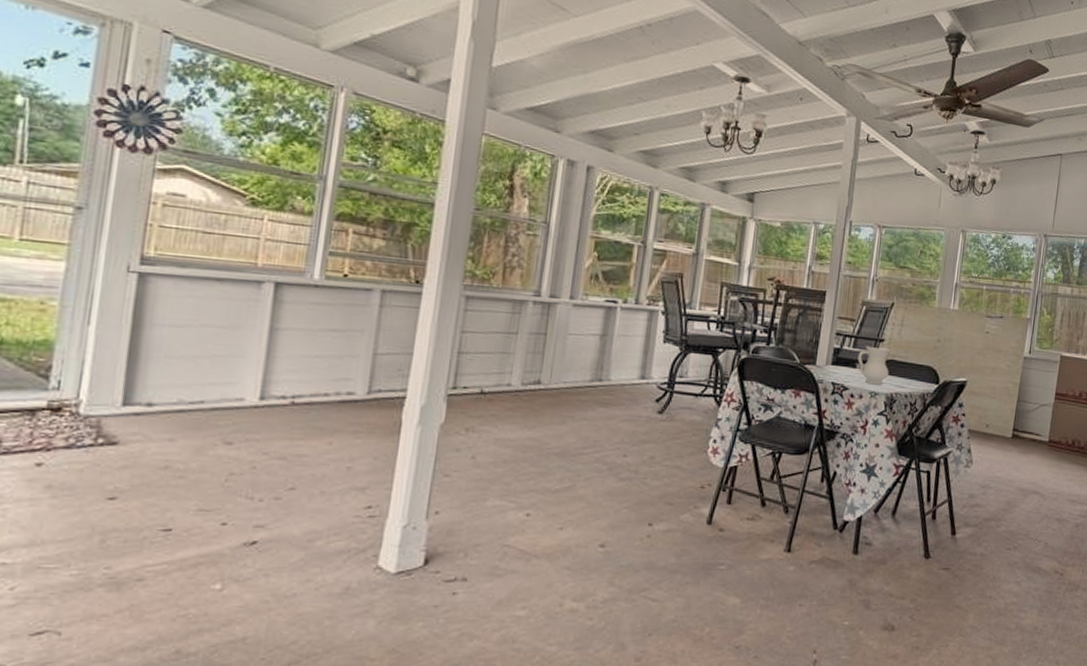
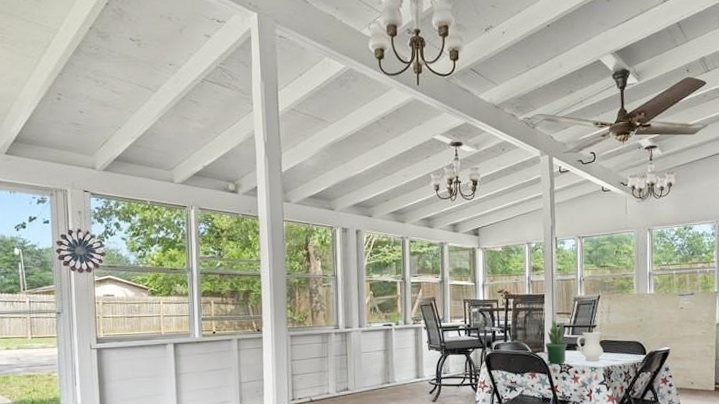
planter: none [818,325,847,383] -> present [545,320,567,364]

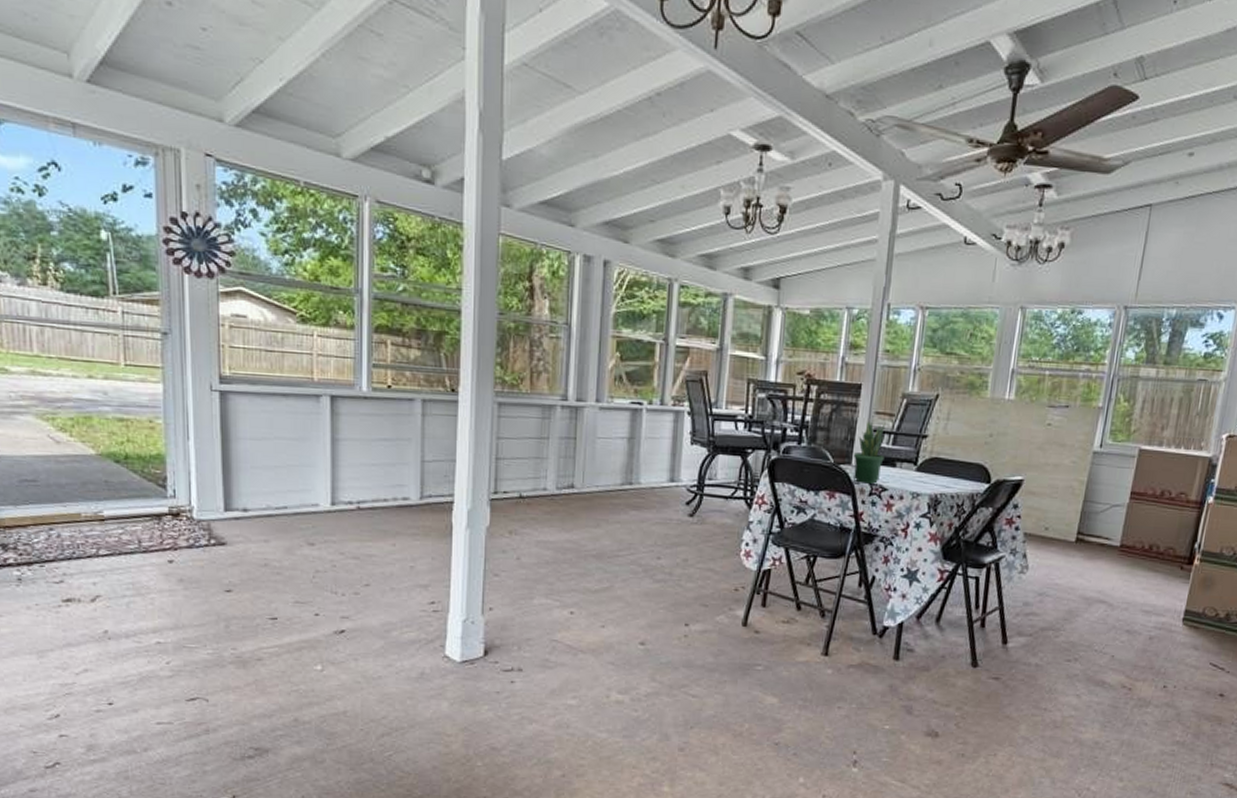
pitcher: present [576,331,604,362] -> none [897,442,936,485]

